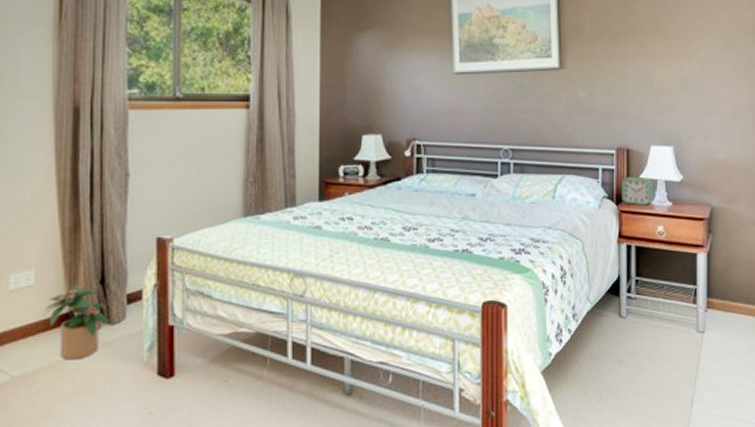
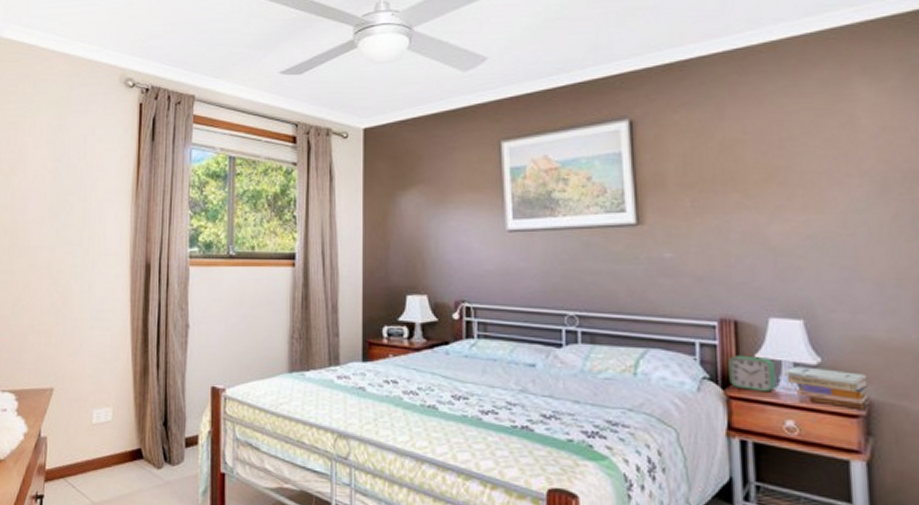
potted plant: present [43,284,111,360] -> none [117,423,172,494]
books: none [657,183,711,215] -> present [782,366,869,411]

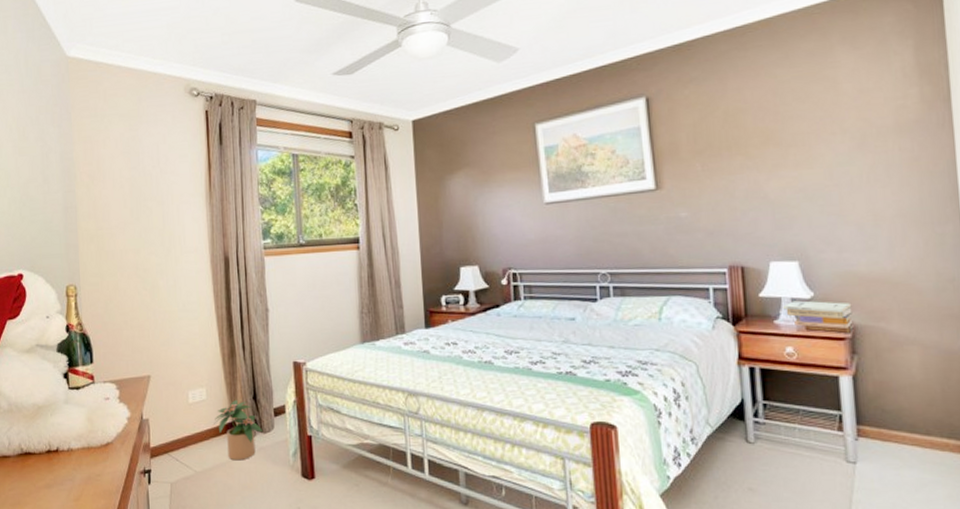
potted plant: none [117,423,172,494] -> present [214,399,263,461]
alarm clock: present [728,355,777,392] -> none [737,295,778,326]

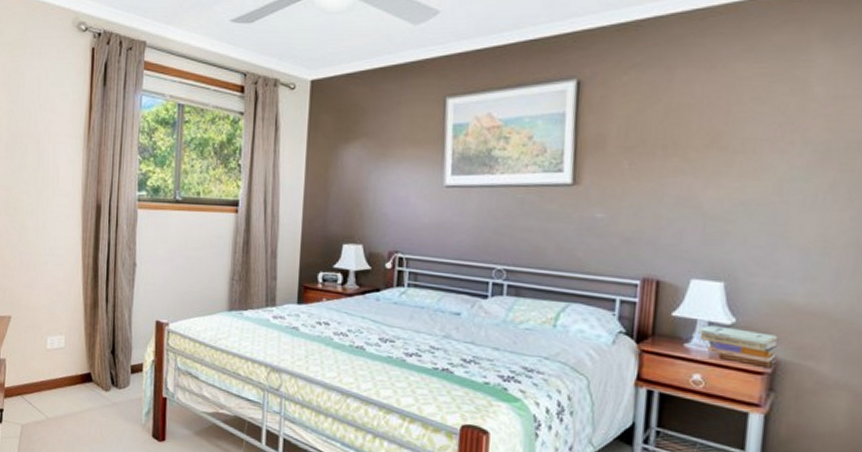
potted plant: present [214,399,263,461] -> none [69,351,118,413]

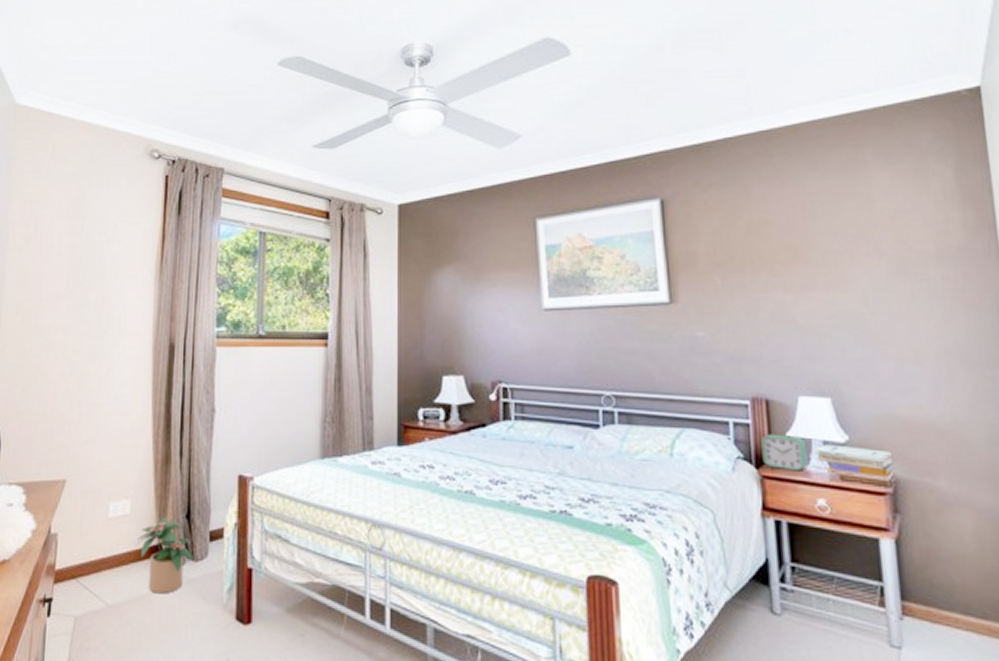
potted plant: none [69,351,118,413] -> present [136,516,195,594]
alarm clock: none [644,312,690,348] -> present [761,434,808,471]

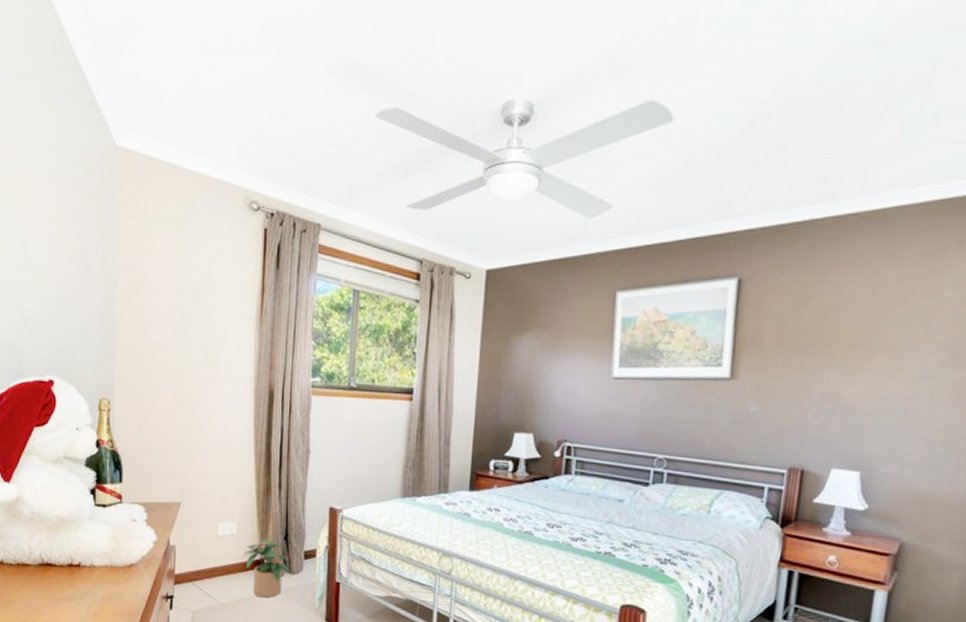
alarm clock: present [761,434,808,471] -> none [788,499,829,532]
books: present [813,444,895,489] -> none [834,510,904,551]

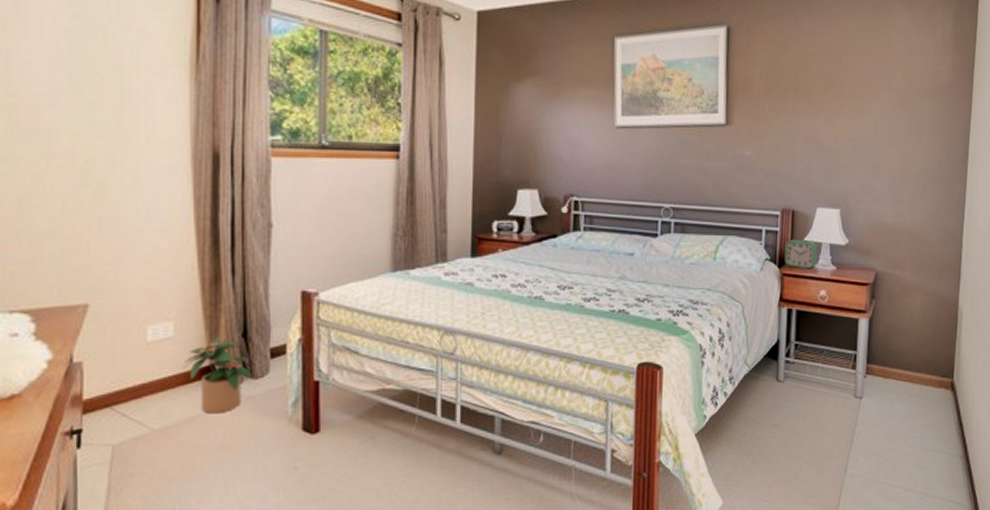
alarm clock: none [788,499,829,532] -> present [784,239,818,269]

